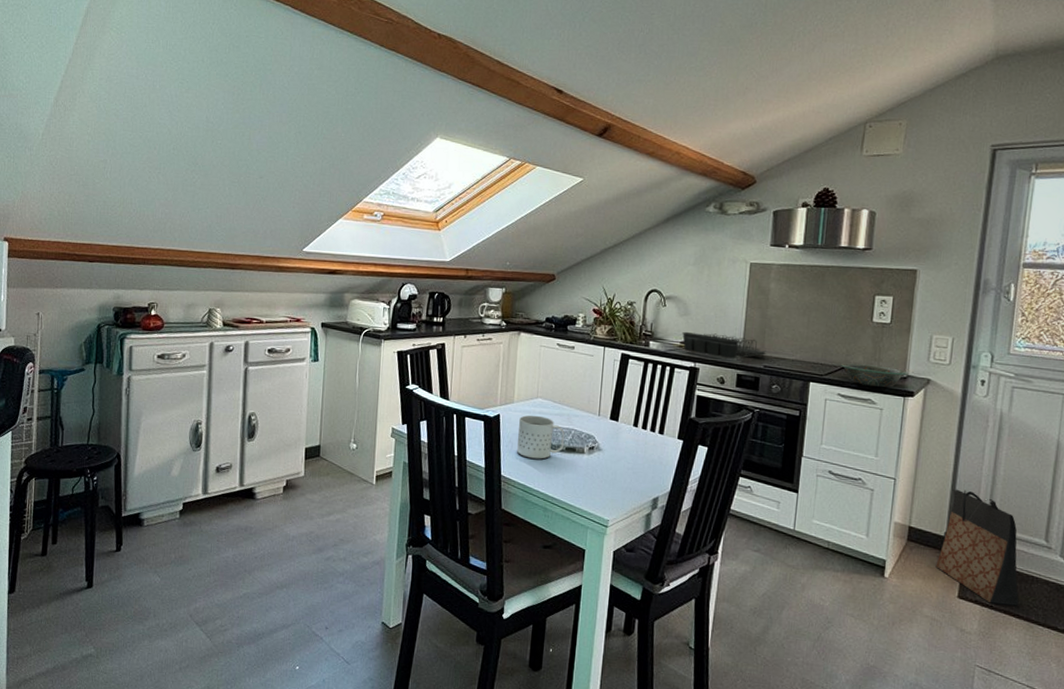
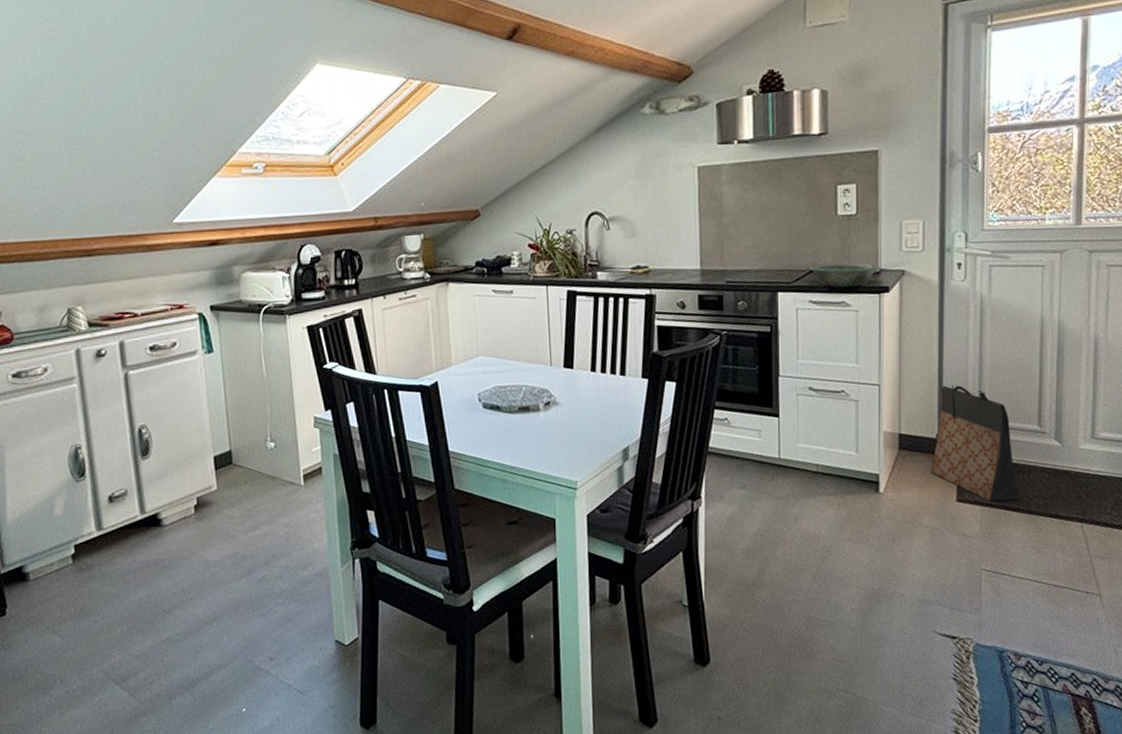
mug: present [517,415,565,460] -> none [461,376,517,427]
dish rack: present [681,331,766,361] -> none [631,252,727,280]

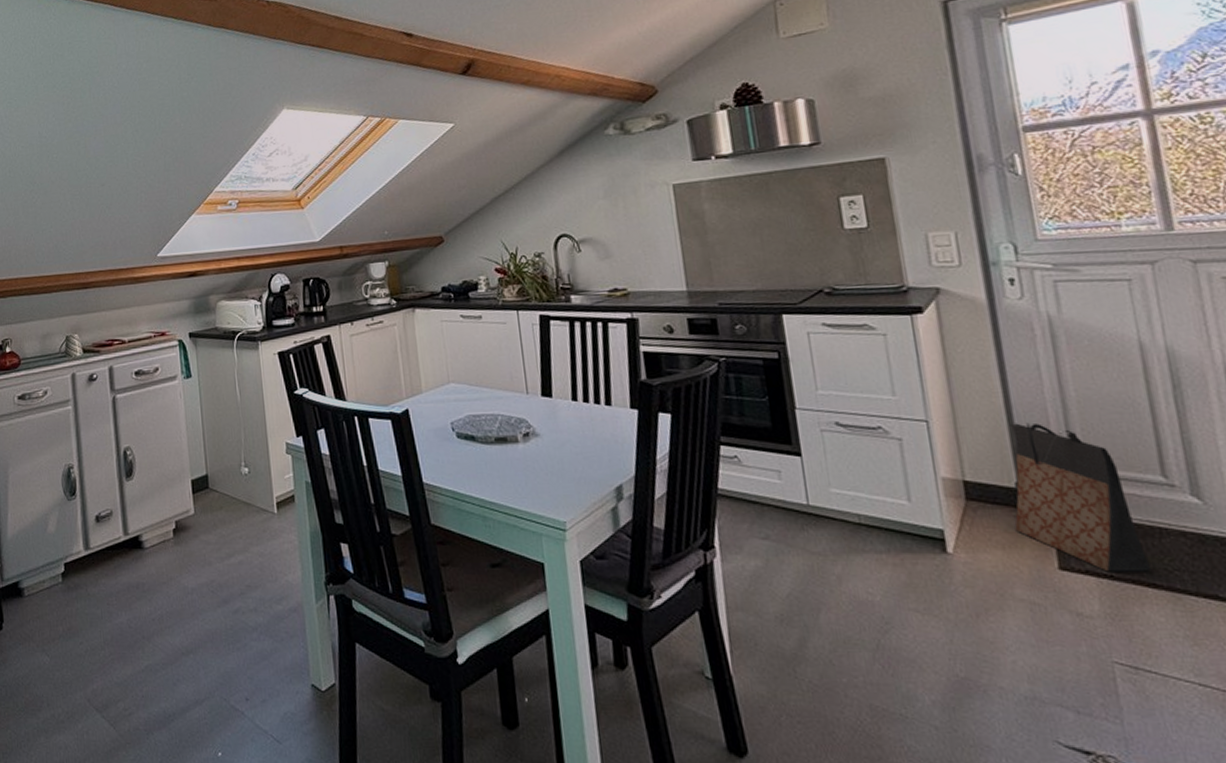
decorative bowl: present [808,262,881,293] -> none [815,280,909,314]

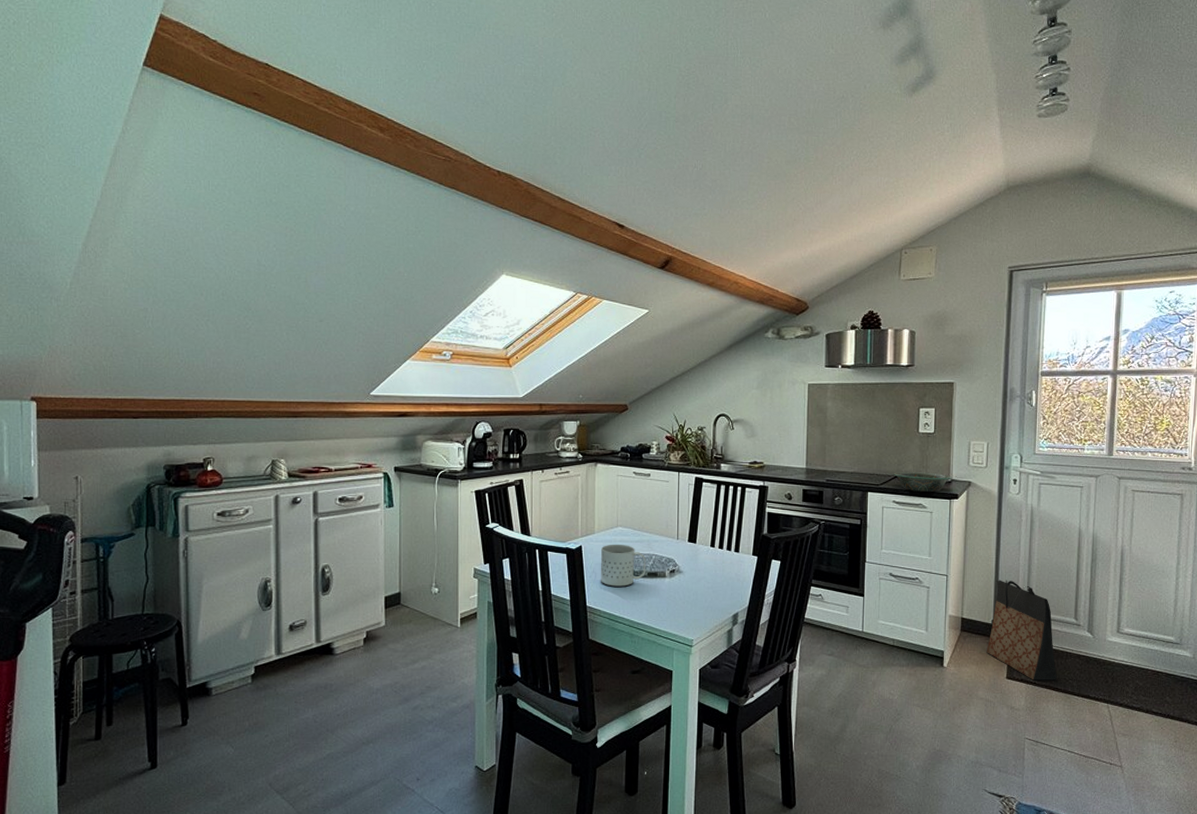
mug: none [433,404,493,458] -> present [601,544,647,587]
decorative bowl: none [815,280,909,314] -> present [893,472,952,496]

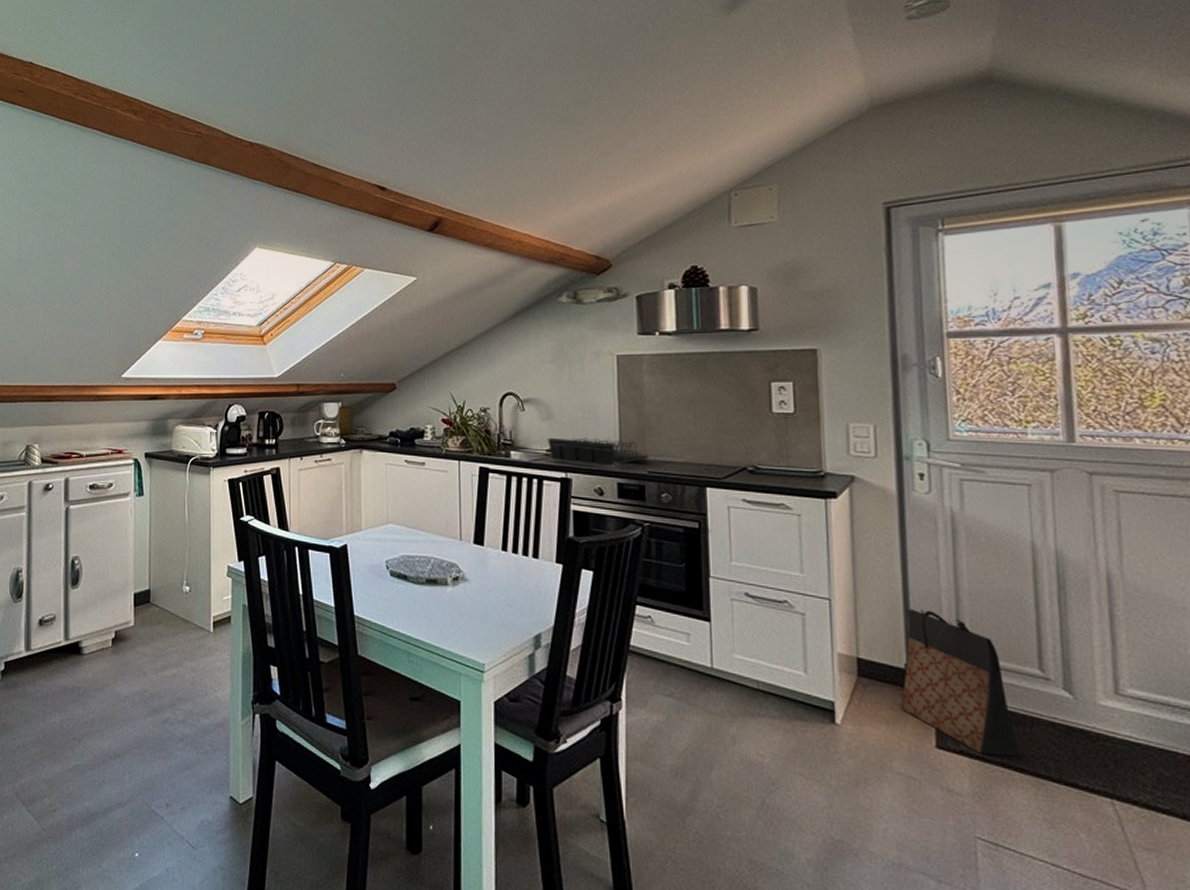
mug: present [601,544,647,587] -> none [370,543,424,595]
dish rack: none [750,452,828,477] -> present [546,437,649,468]
decorative bowl: present [893,472,952,496] -> none [740,462,826,494]

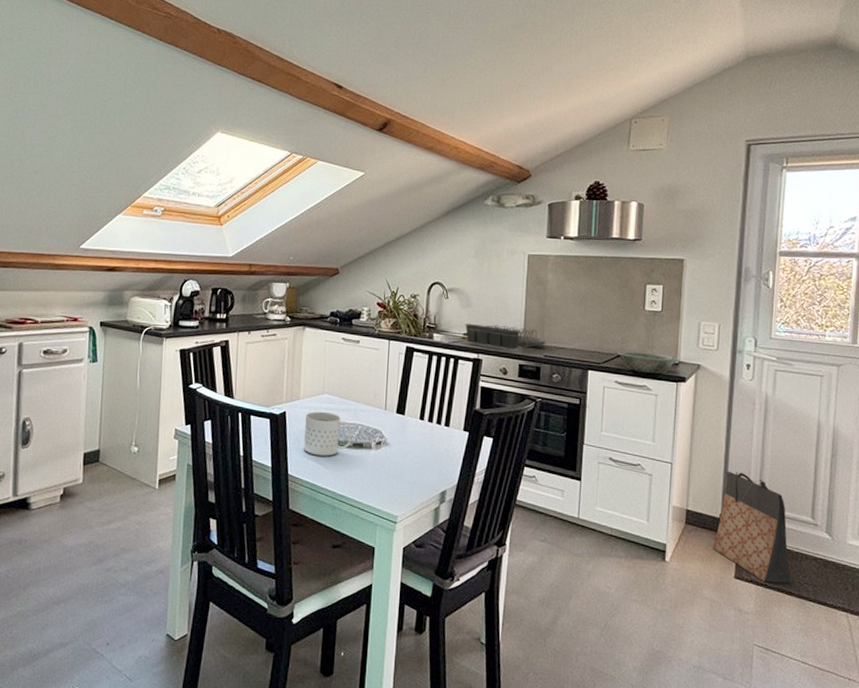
mug: none [370,543,424,595] -> present [304,411,352,457]
decorative bowl: none [740,462,826,494] -> present [616,351,680,378]

